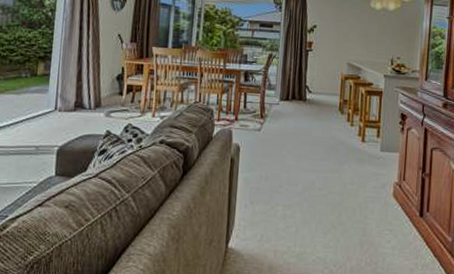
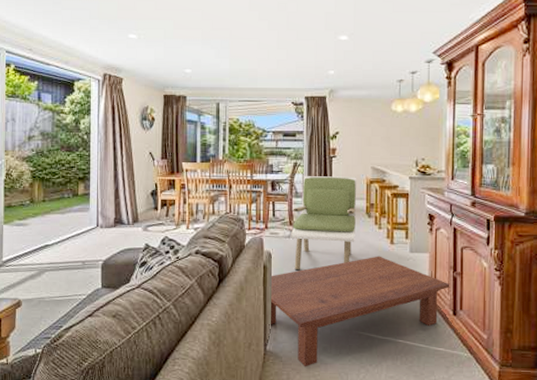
coffee table: none [232,153,419,267] -> present [269,256,450,367]
armchair: none [261,68,331,164] -> present [291,176,356,269]

